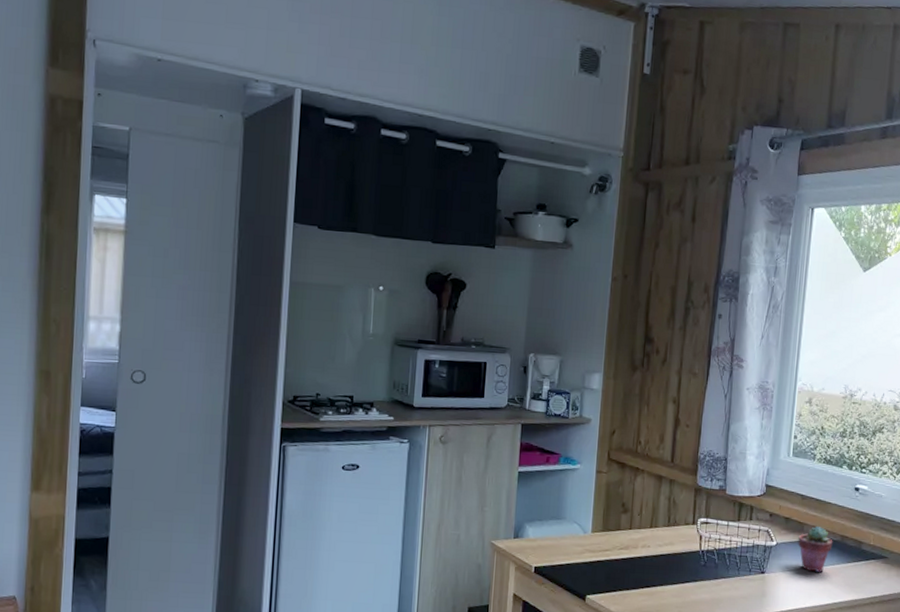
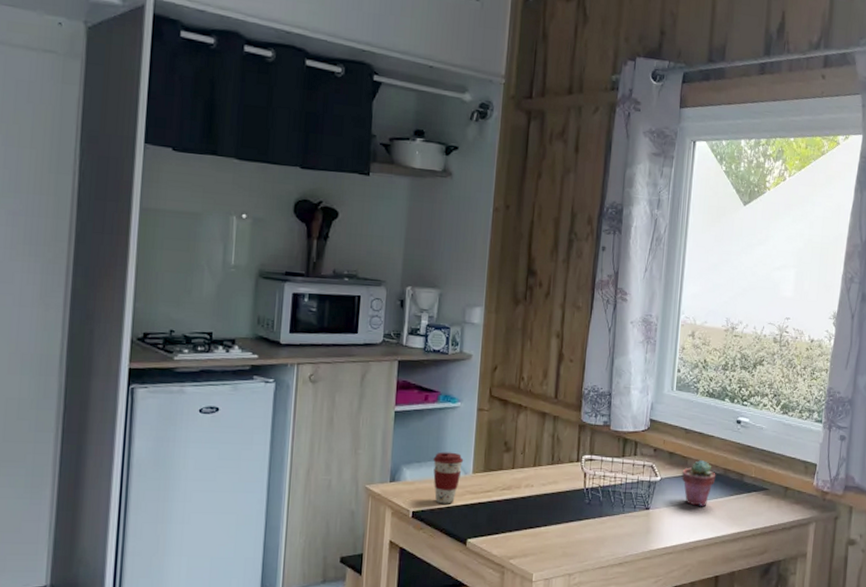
coffee cup: none [554,511,583,561] -> present [433,452,464,504]

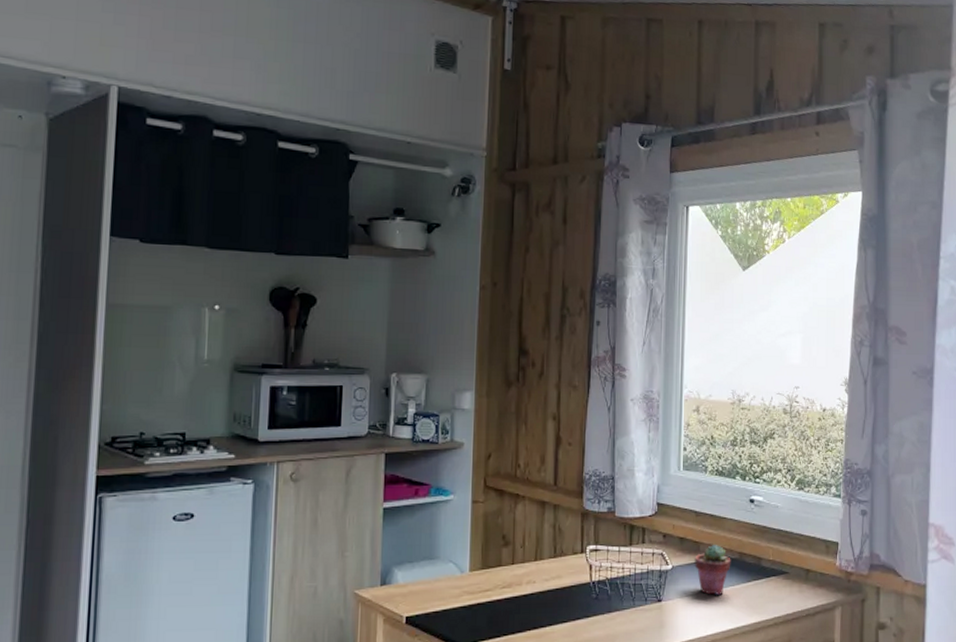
coffee cup: present [433,452,464,504] -> none [426,549,460,607]

